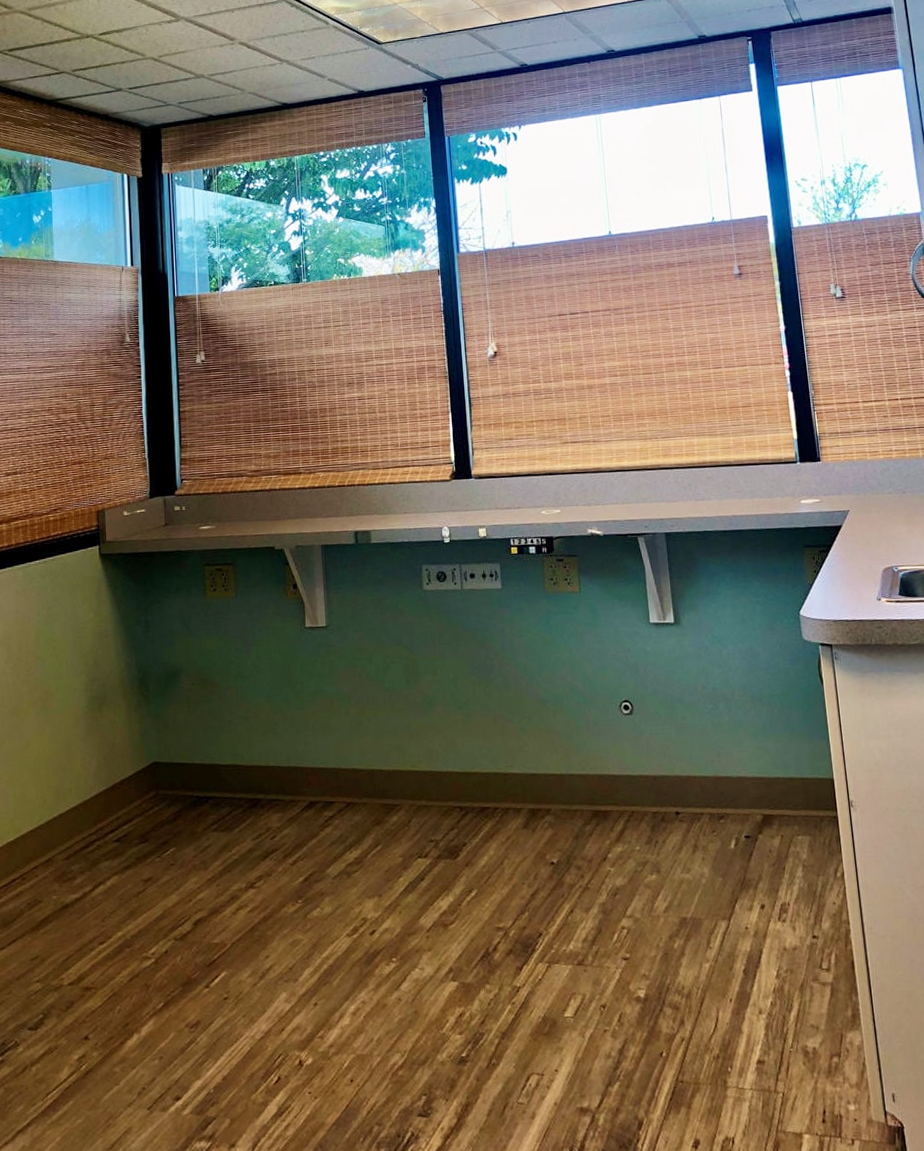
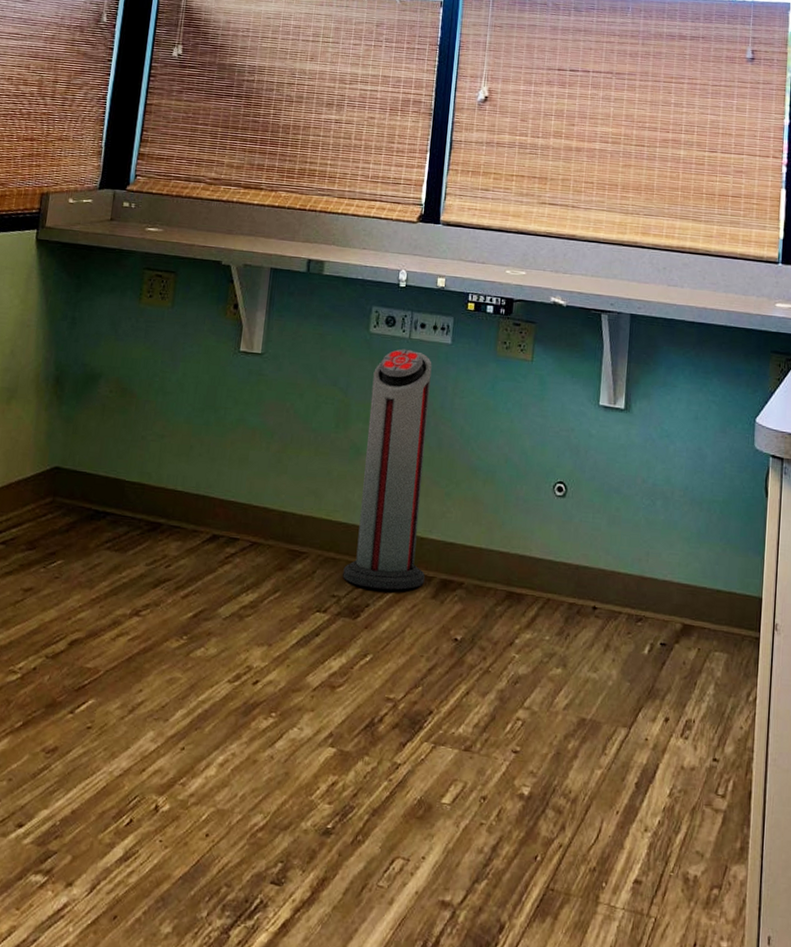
air purifier: none [433,600,514,828] -> present [343,348,432,590]

